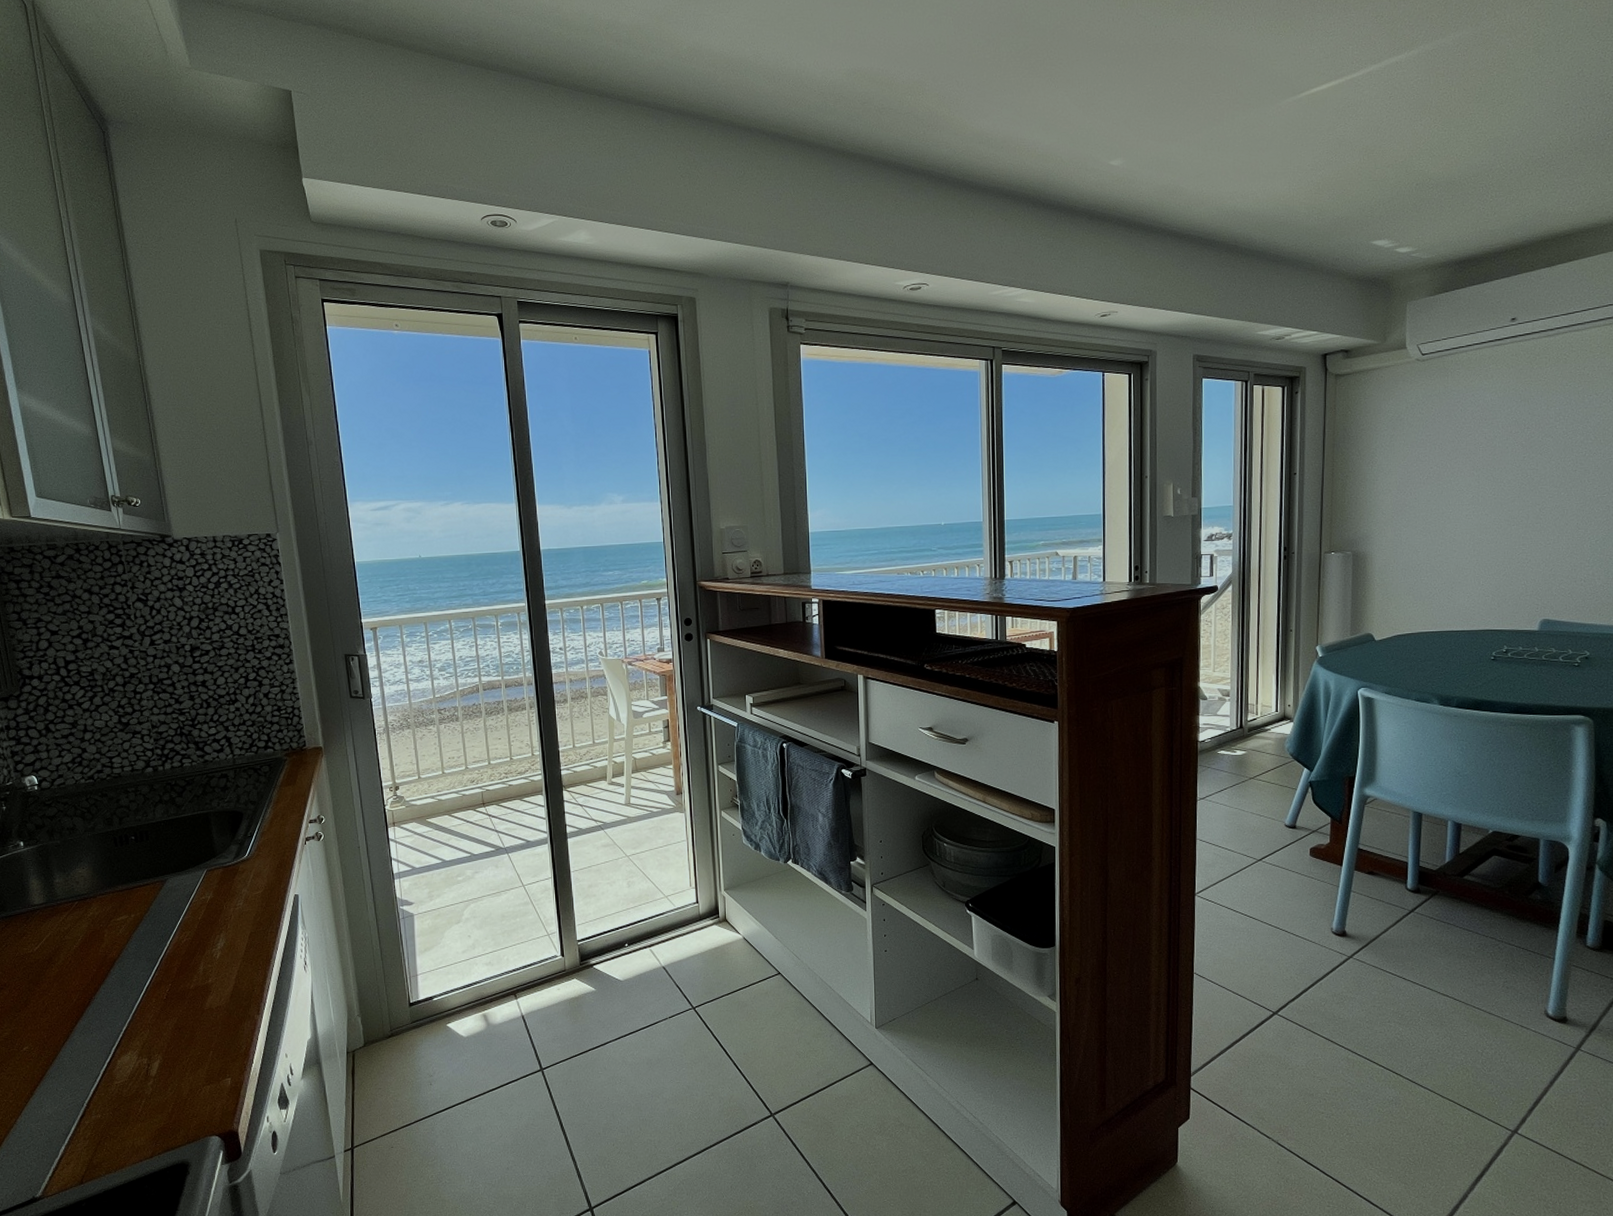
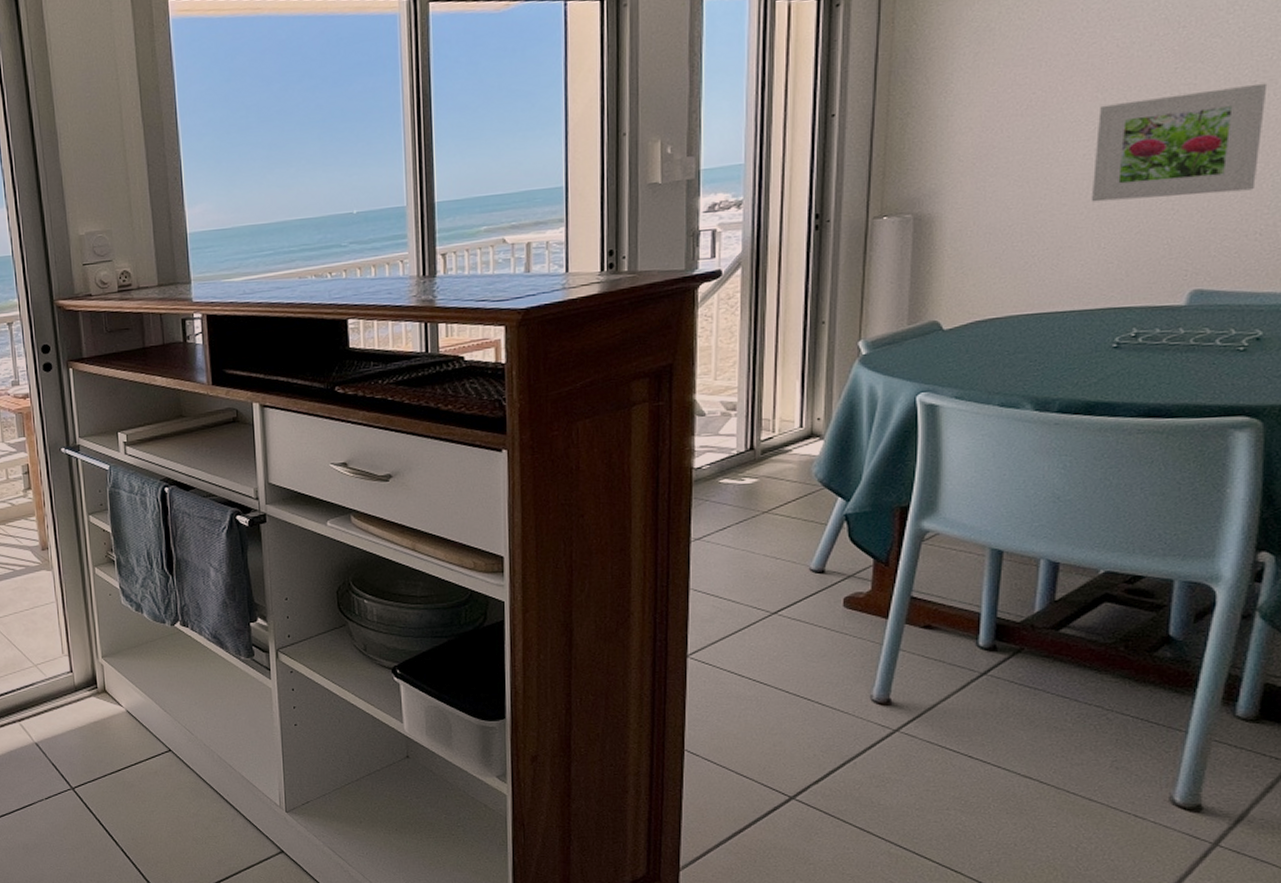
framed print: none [1473,472,1584,551] -> present [1092,83,1268,202]

